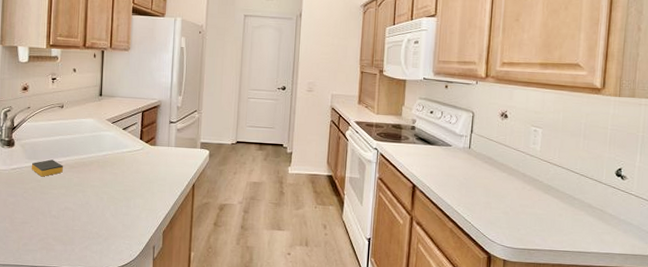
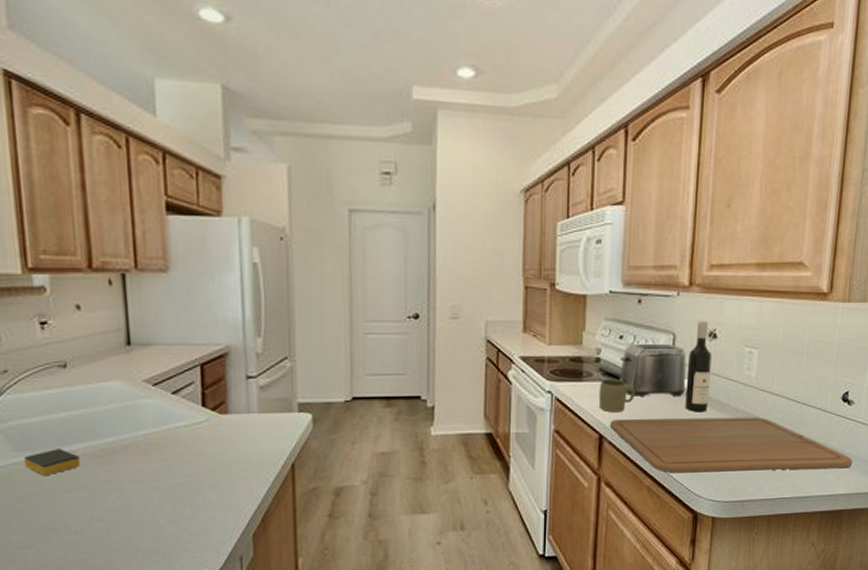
mug: none [413,143,441,169] -> present [598,379,635,413]
chopping board: none [422,173,628,231] -> present [610,416,853,473]
toaster: none [429,117,483,160] -> present [619,343,686,396]
bottle: none [481,104,503,174] -> present [685,320,712,412]

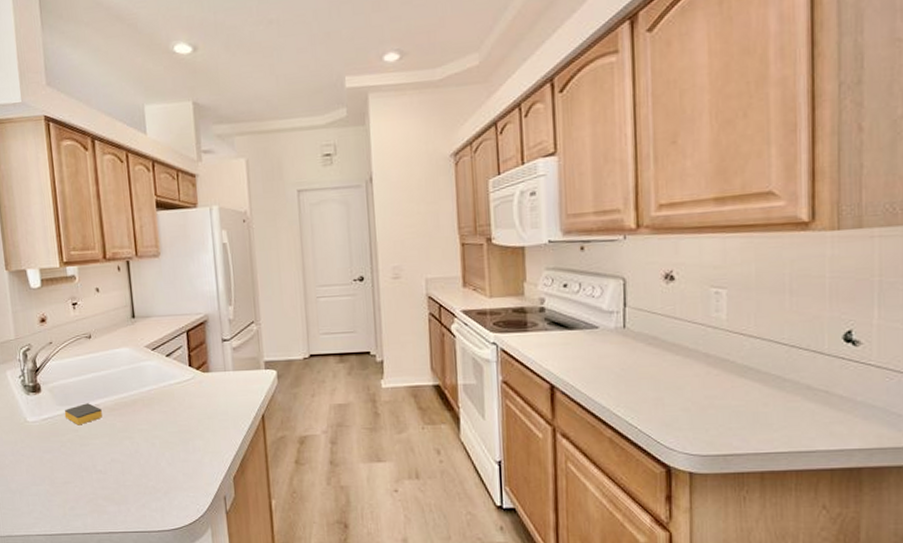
mug: present [598,379,635,413] -> none [545,328,586,362]
chopping board: present [610,416,853,473] -> none [562,362,869,424]
toaster: present [619,343,686,396] -> none [566,289,644,345]
bottle: present [685,320,712,412] -> none [642,262,672,359]

